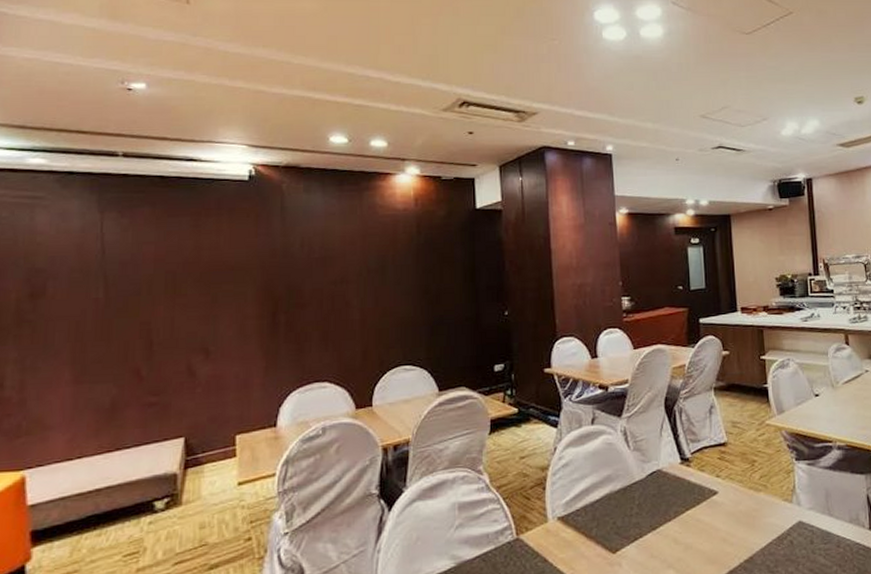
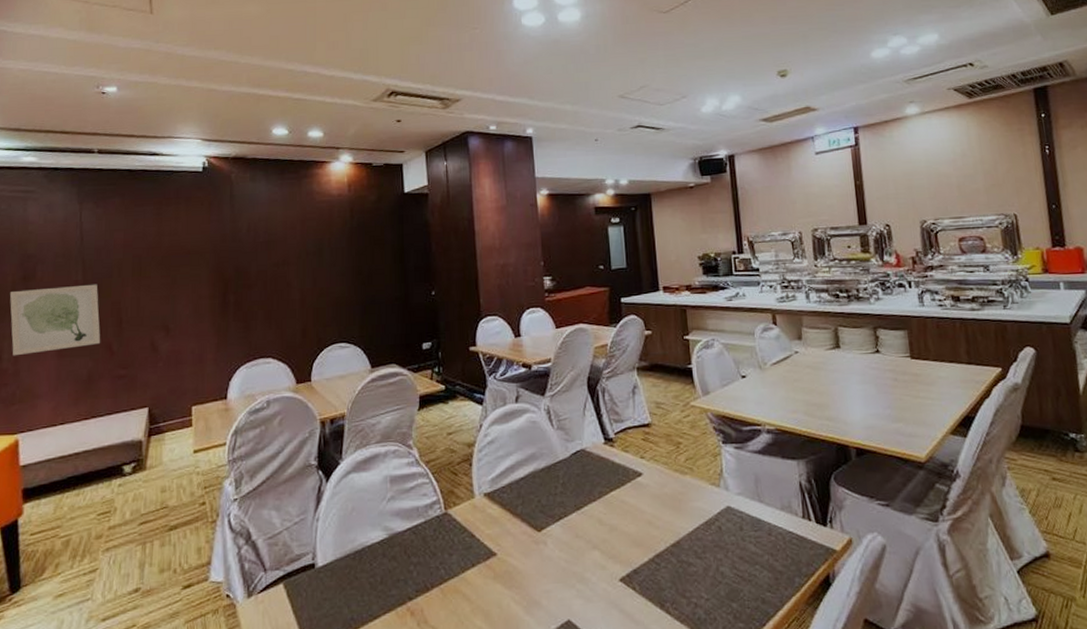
wall art: none [13,302,127,383] -> present [9,284,101,356]

